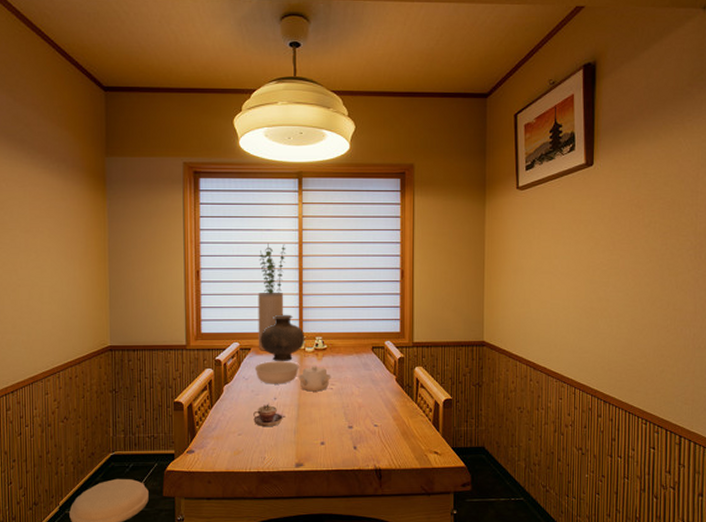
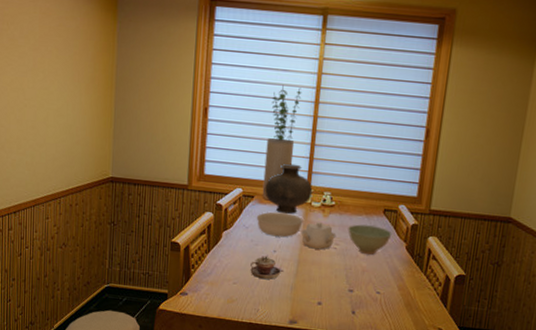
bowl: none [341,363,382,390] -> present [348,224,392,255]

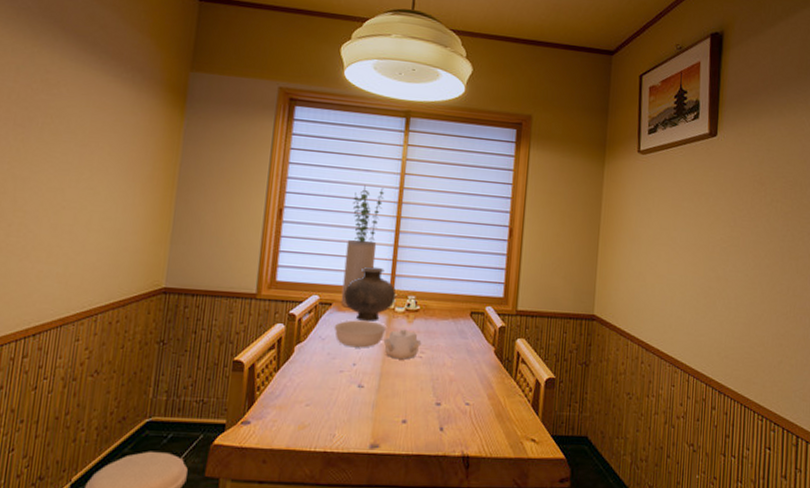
teacup: present [250,255,281,280] -> none [326,369,361,399]
bowl: present [348,224,392,255] -> none [434,329,480,362]

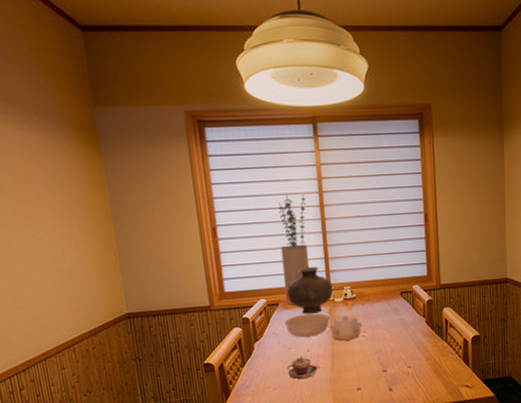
teacup: none [326,369,361,399] -> present [287,356,318,380]

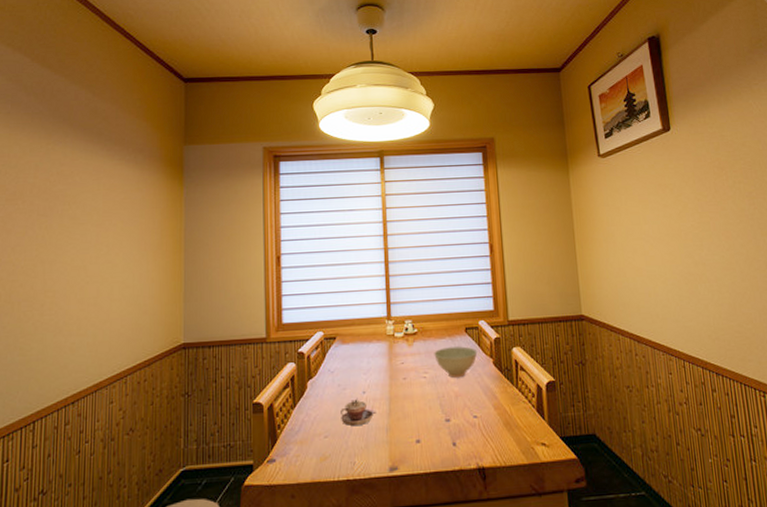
vase: present [278,194,310,306] -> none [342,223,371,340]
soup bowl: present [284,313,330,338] -> none [340,349,389,377]
ceramic pot: present [287,266,334,314] -> none [346,297,394,350]
teapot: present [329,315,363,341] -> none [388,353,424,382]
bowl: none [372,308,412,336] -> present [434,346,478,378]

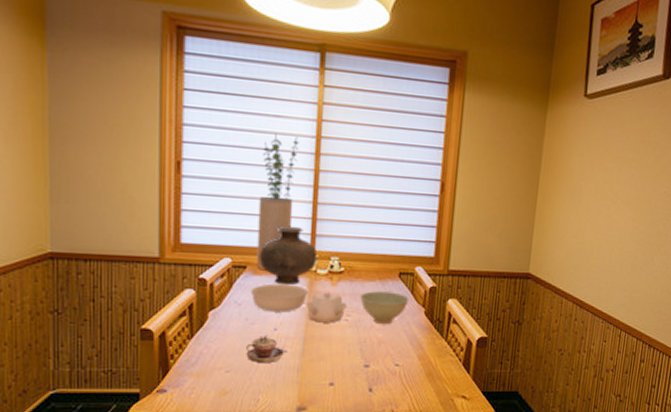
soup bowl: none [340,349,389,377] -> present [250,283,308,313]
vase: none [342,223,371,340] -> present [256,133,300,271]
ceramic pot: none [346,297,394,350] -> present [259,225,318,285]
teapot: none [388,353,424,382] -> present [305,292,347,323]

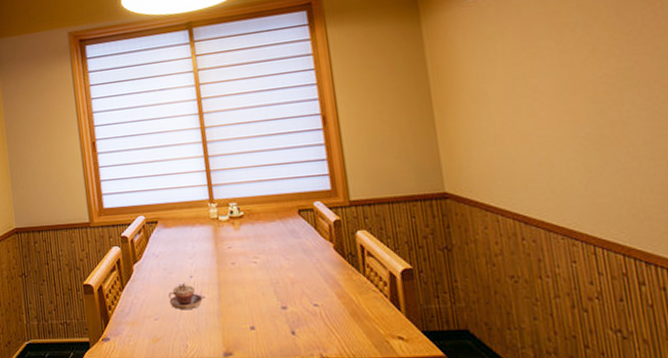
soup bowl: present [250,283,308,313] -> none [164,233,214,261]
vase: present [256,133,300,271] -> none [155,103,190,224]
ceramic pot: present [259,225,318,285] -> none [166,179,218,234]
teapot: present [305,292,347,323] -> none [214,237,253,267]
bowl: present [360,291,409,324] -> none [264,230,315,263]

